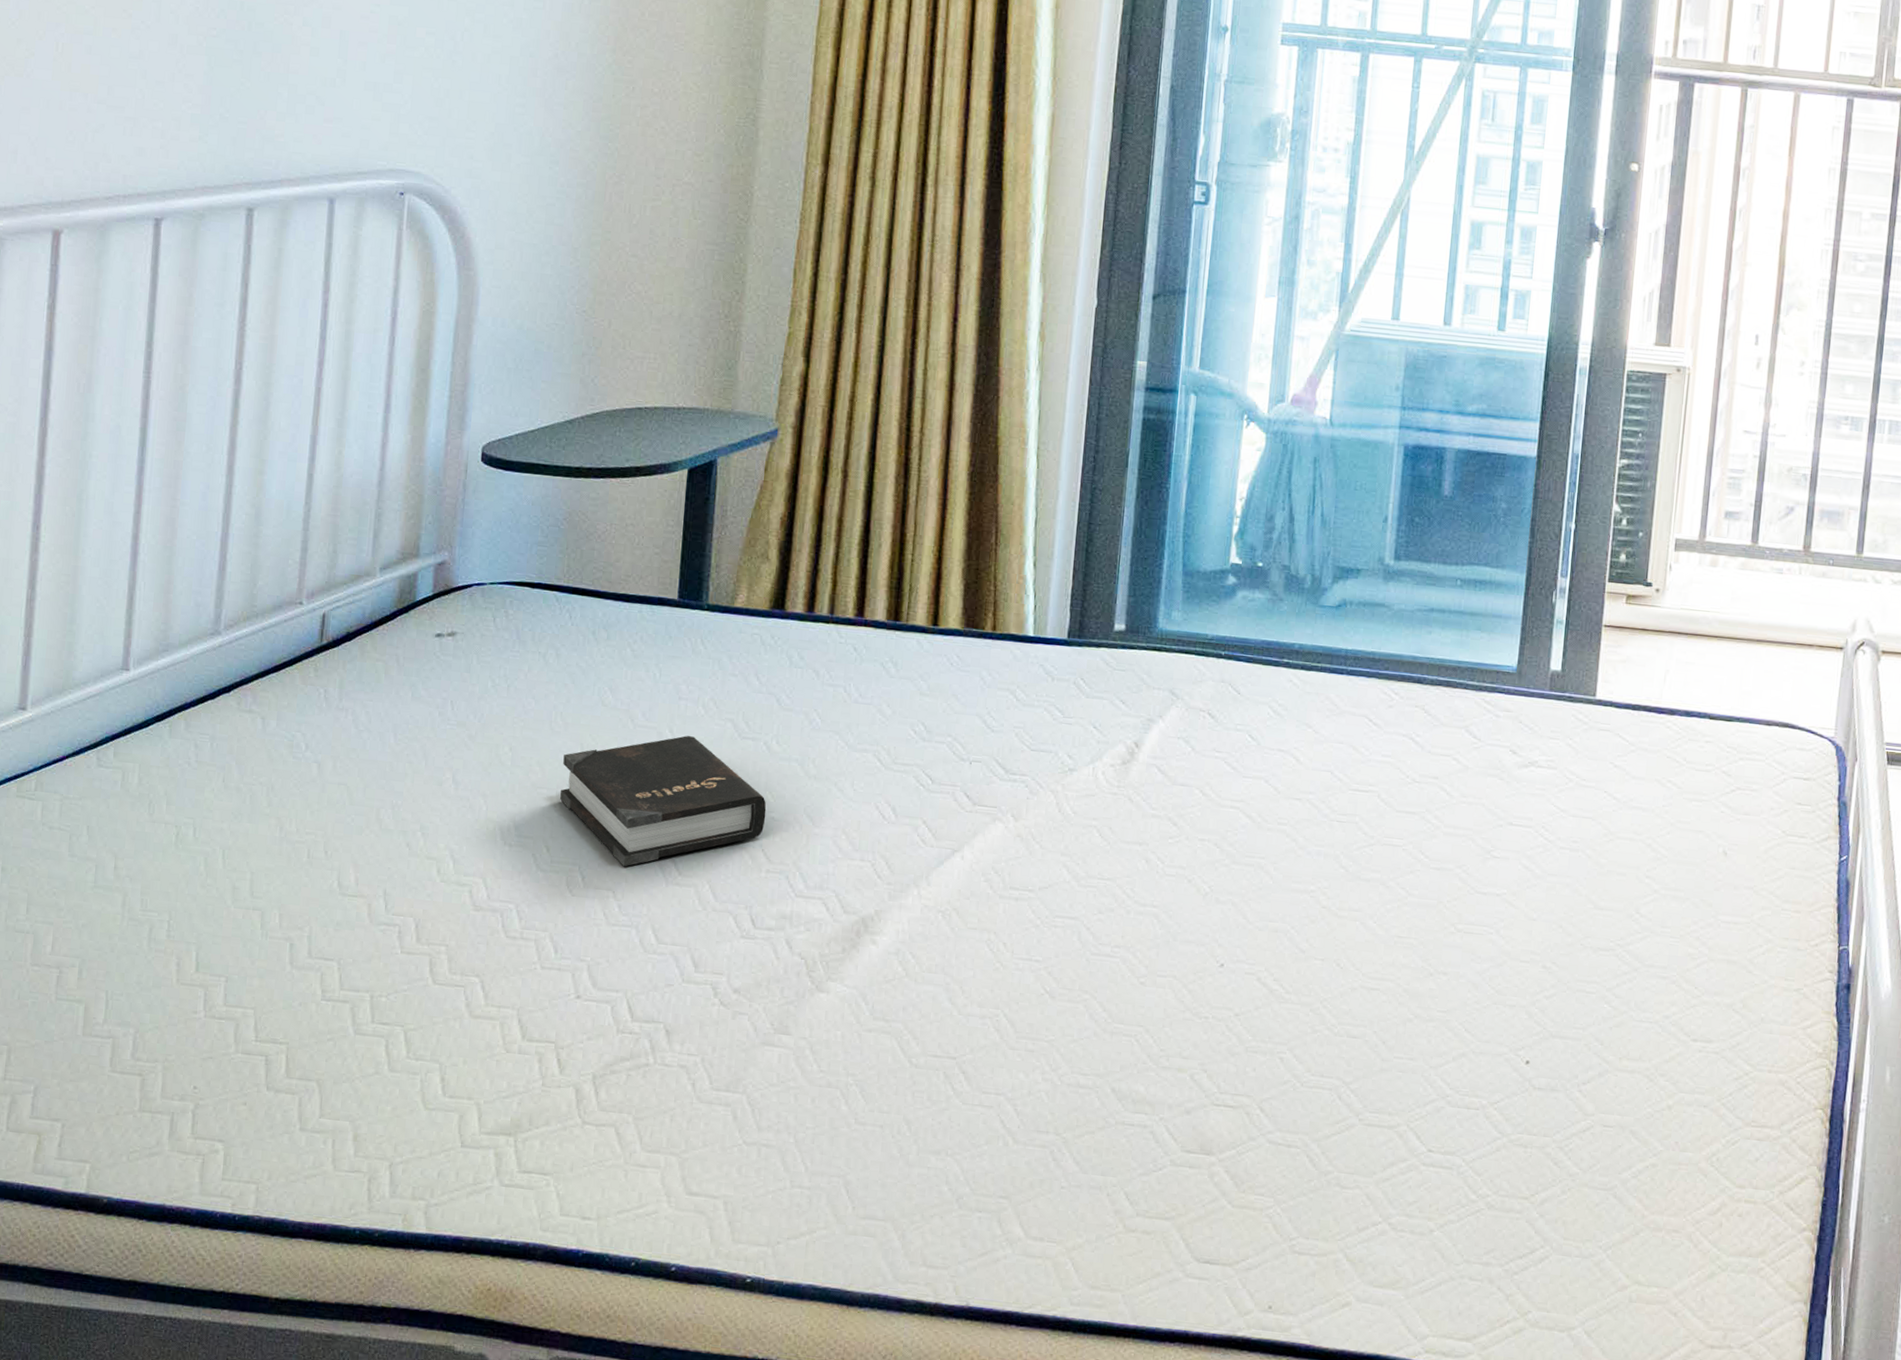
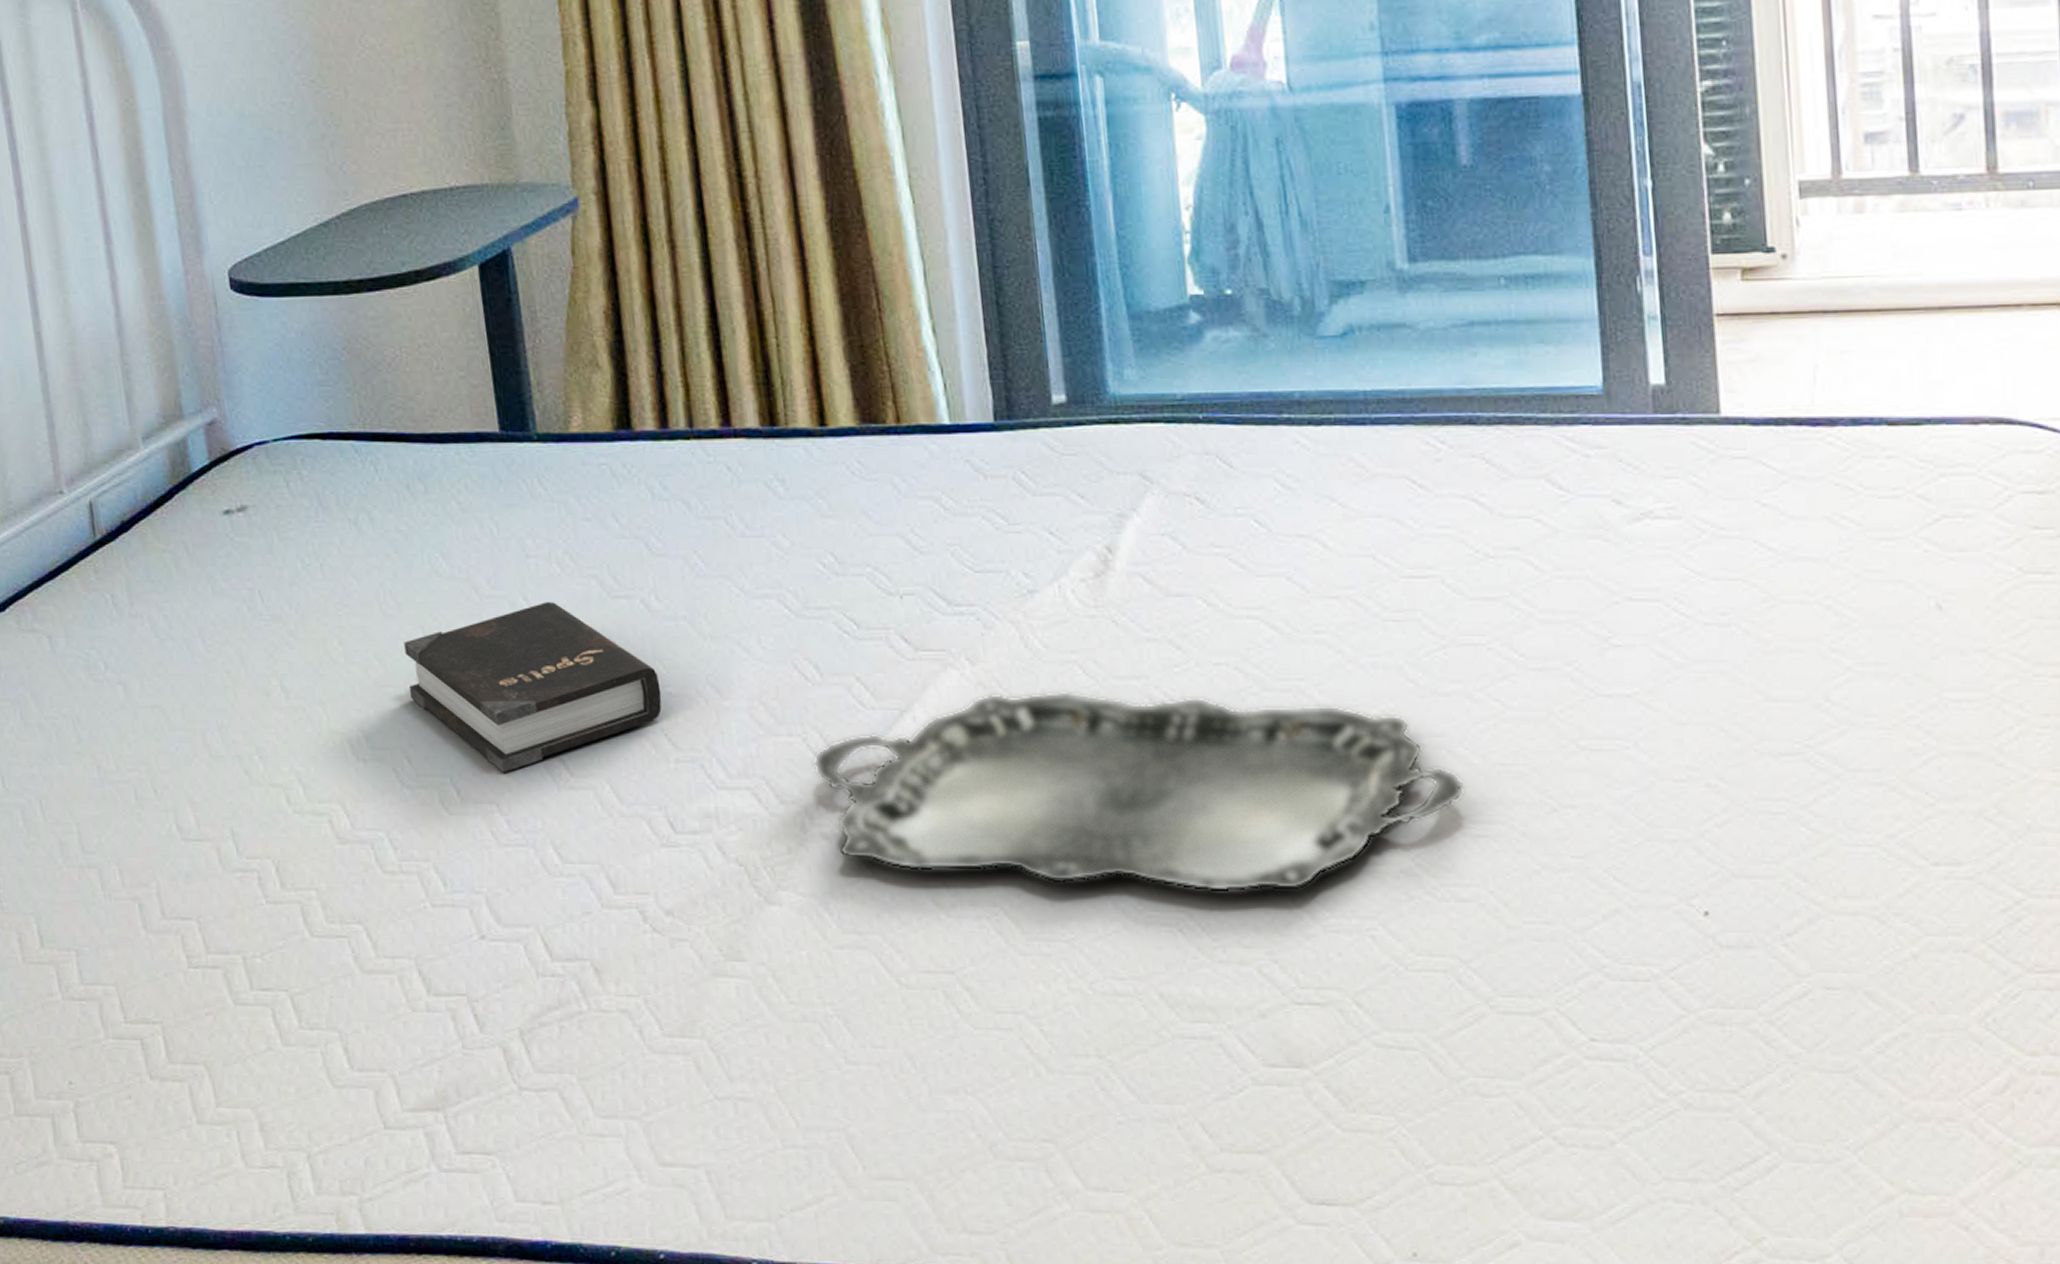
serving tray: none [876,844,1369,1018] -> present [813,690,1465,893]

